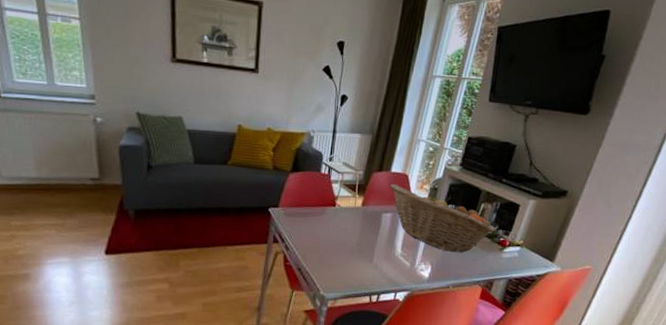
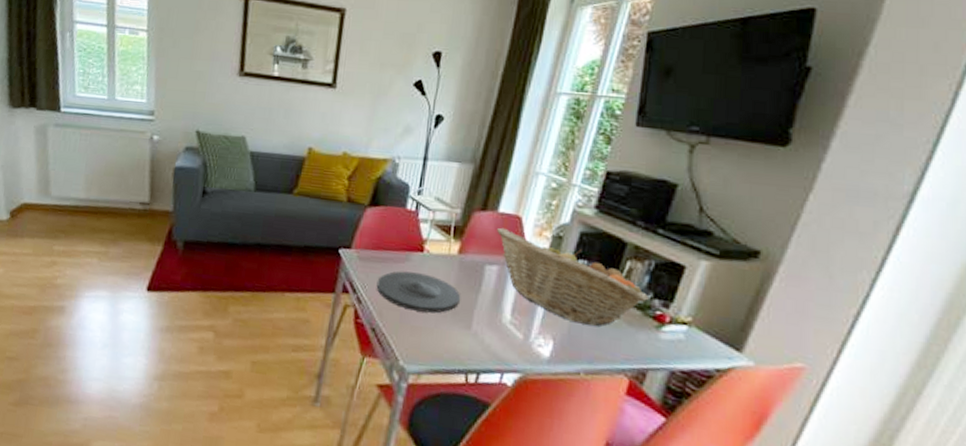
plate: none [300,222,364,253] -> present [376,271,460,313]

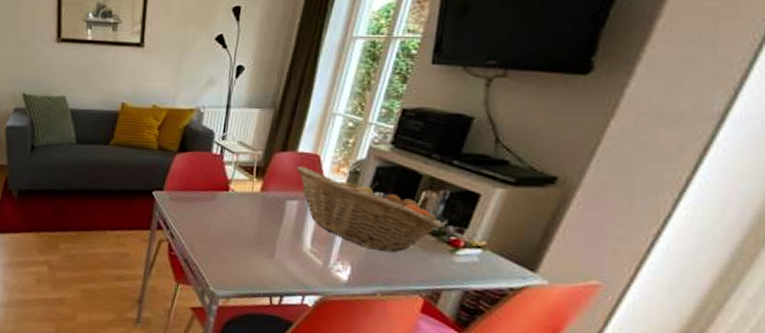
plate: present [376,271,460,313] -> none [187,208,263,245]

